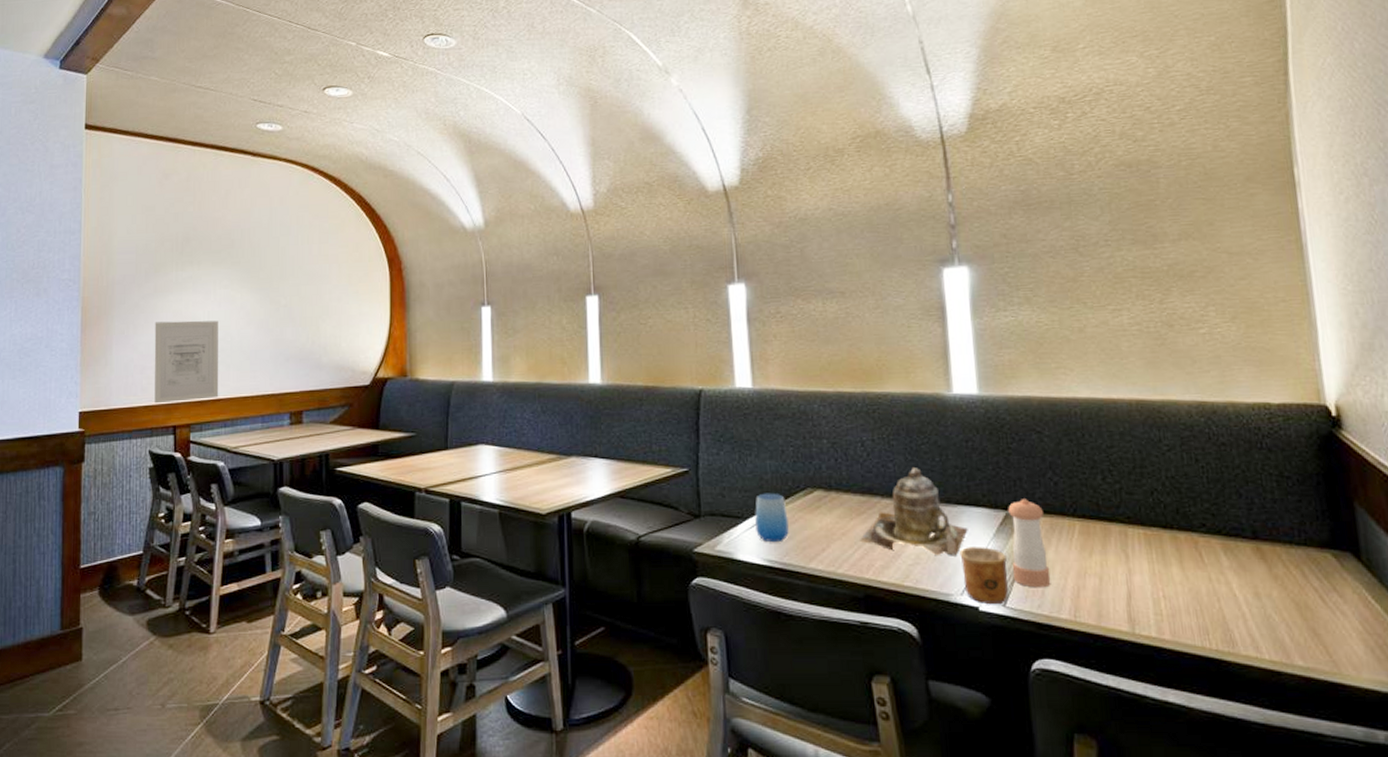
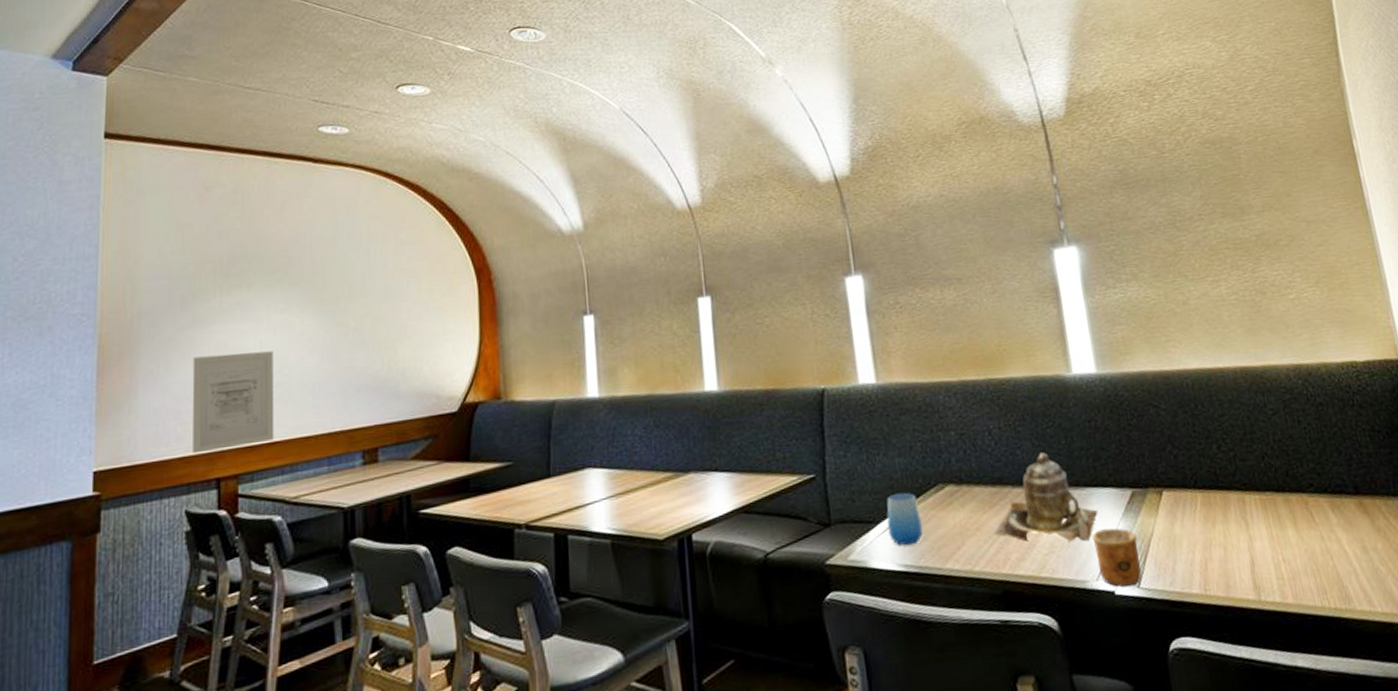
pepper shaker: present [1008,499,1051,588] -> none [1133,475,1181,565]

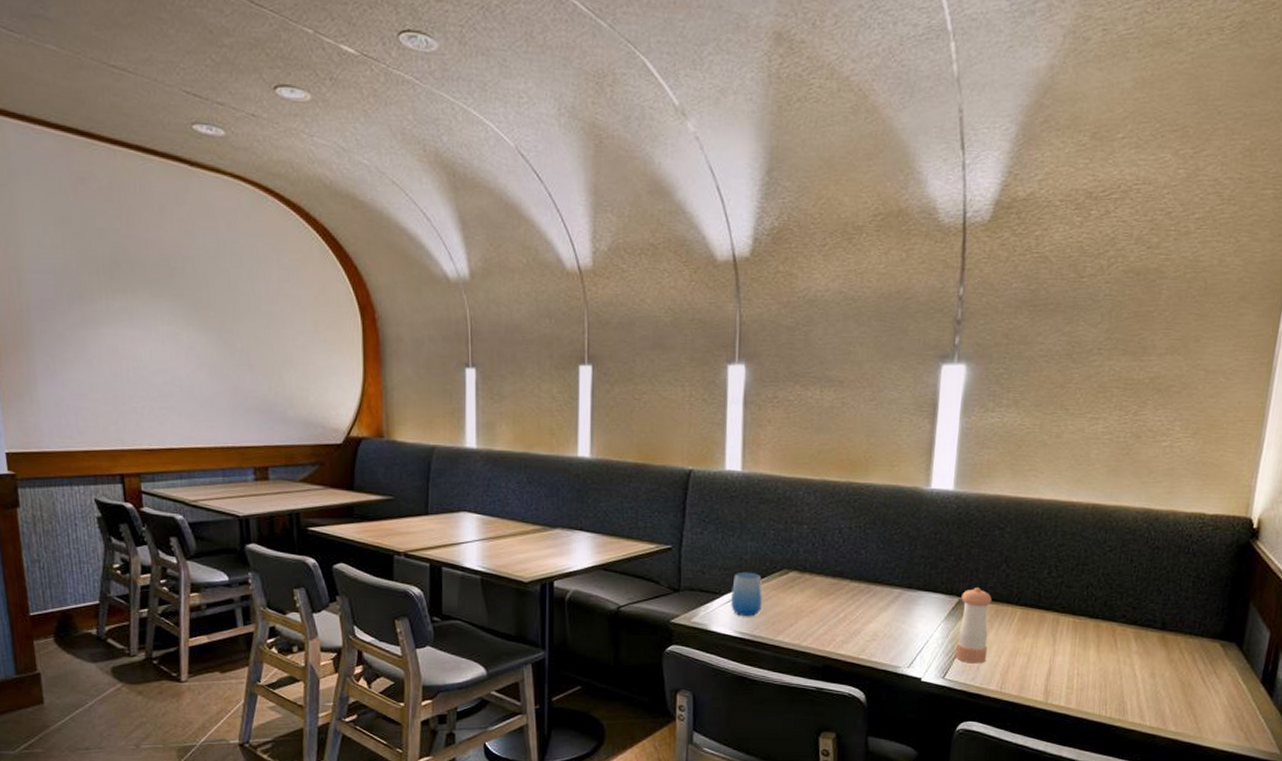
wall art: present [192,351,275,454] -> none [86,357,171,449]
teapot: present [993,451,1098,542] -> none [824,554,924,635]
cup: present [1092,528,1142,588] -> none [912,627,953,677]
pepper shaker: none [1133,475,1181,565] -> present [956,587,992,664]

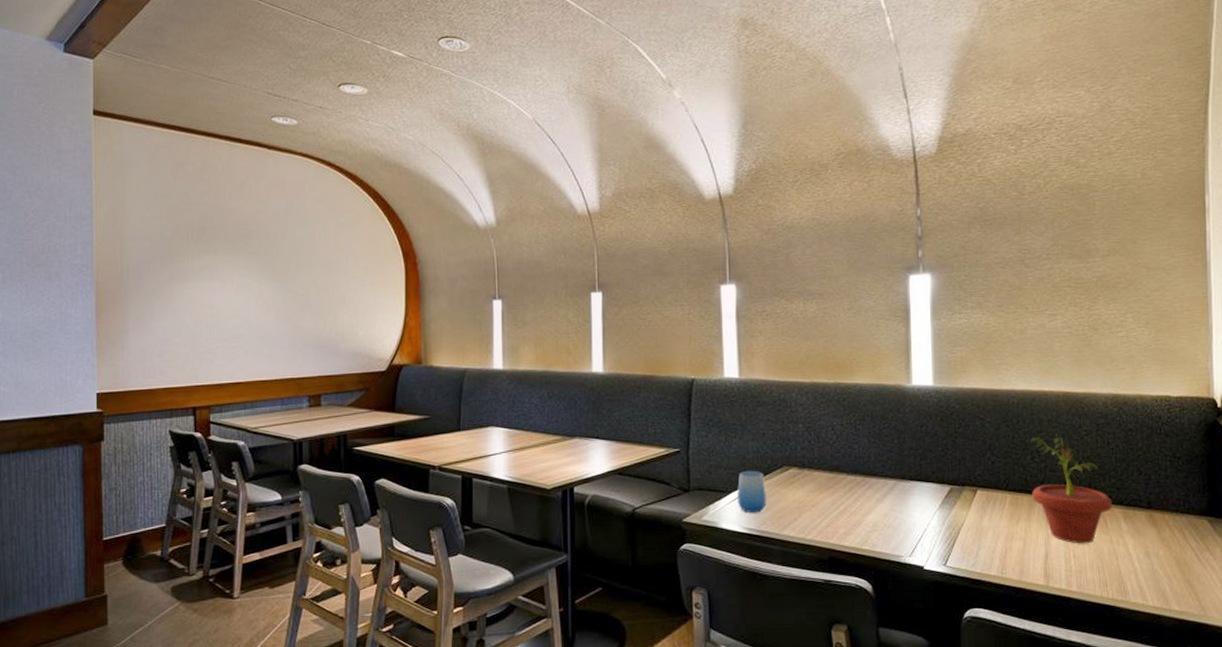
pepper shaker: present [956,587,992,664] -> none [953,475,984,550]
potted plant: none [1043,548,1126,662] -> present [1030,434,1112,544]

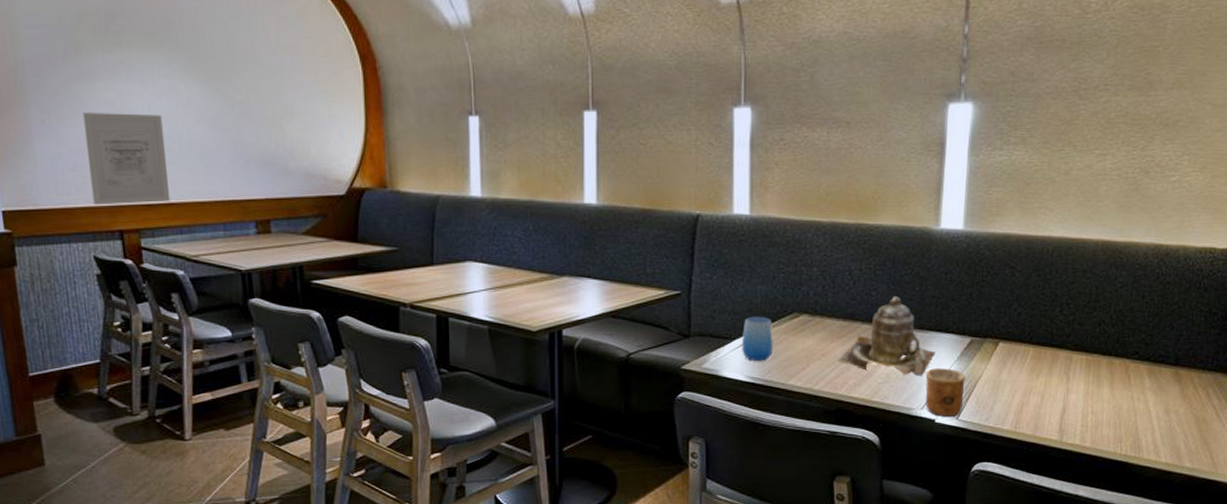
wall art: none [172,307,238,386] -> present [82,112,171,206]
teapot: none [826,448,918,524] -> present [836,295,936,376]
cup: none [910,516,949,564] -> present [925,368,966,418]
potted plant: present [1030,434,1112,544] -> none [1056,285,1139,400]

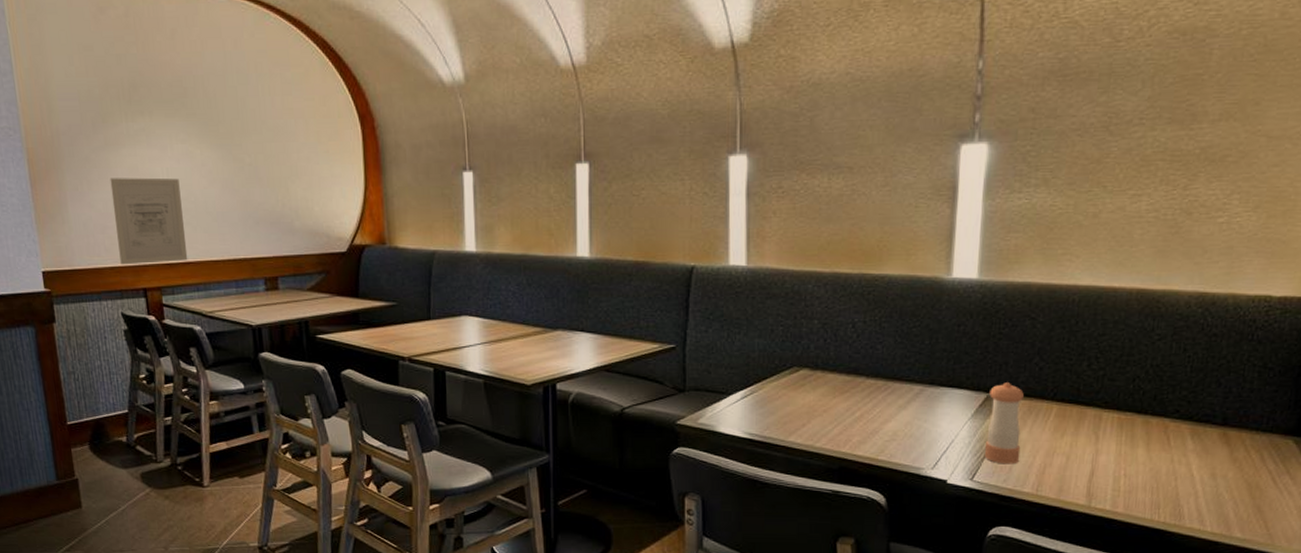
cup: present [742,316,773,362] -> none [739,370,772,417]
teapot: present [836,295,936,376] -> none [839,349,948,434]
cup: present [925,368,966,418] -> none [936,426,981,479]
pepper shaker: none [969,327,1004,404] -> present [985,382,1024,465]

